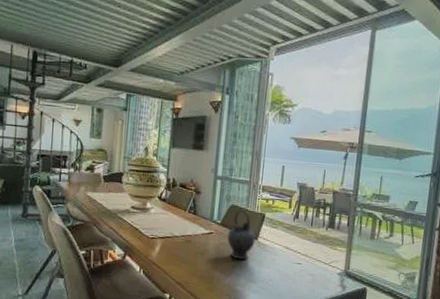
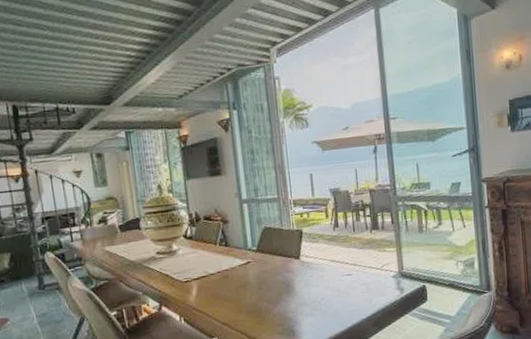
teapot: present [227,209,256,259] -> none [265,229,299,284]

